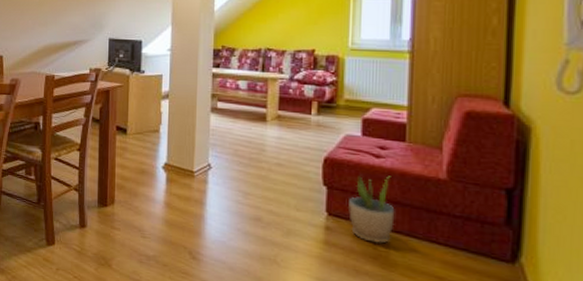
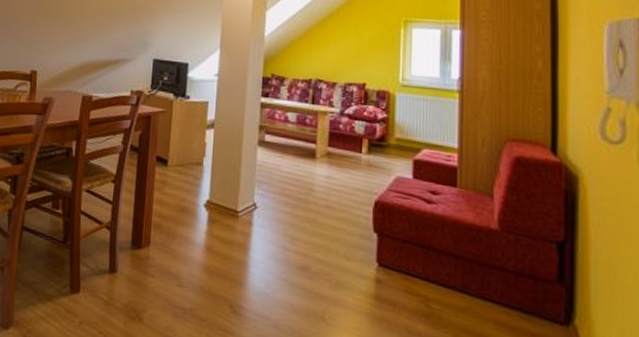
potted plant: present [348,176,395,244] -> none [400,223,447,300]

